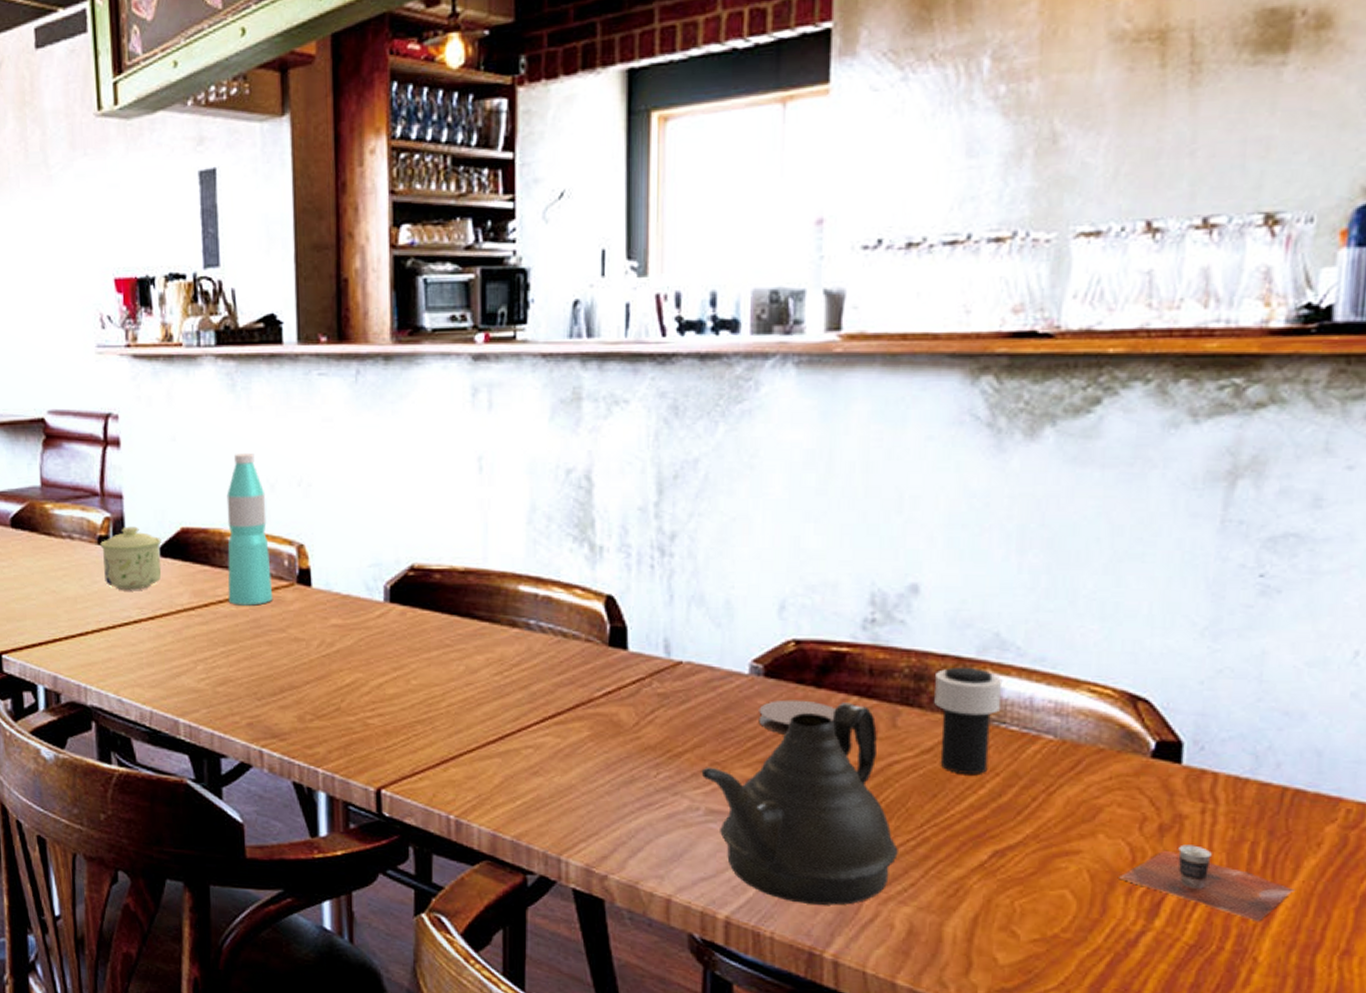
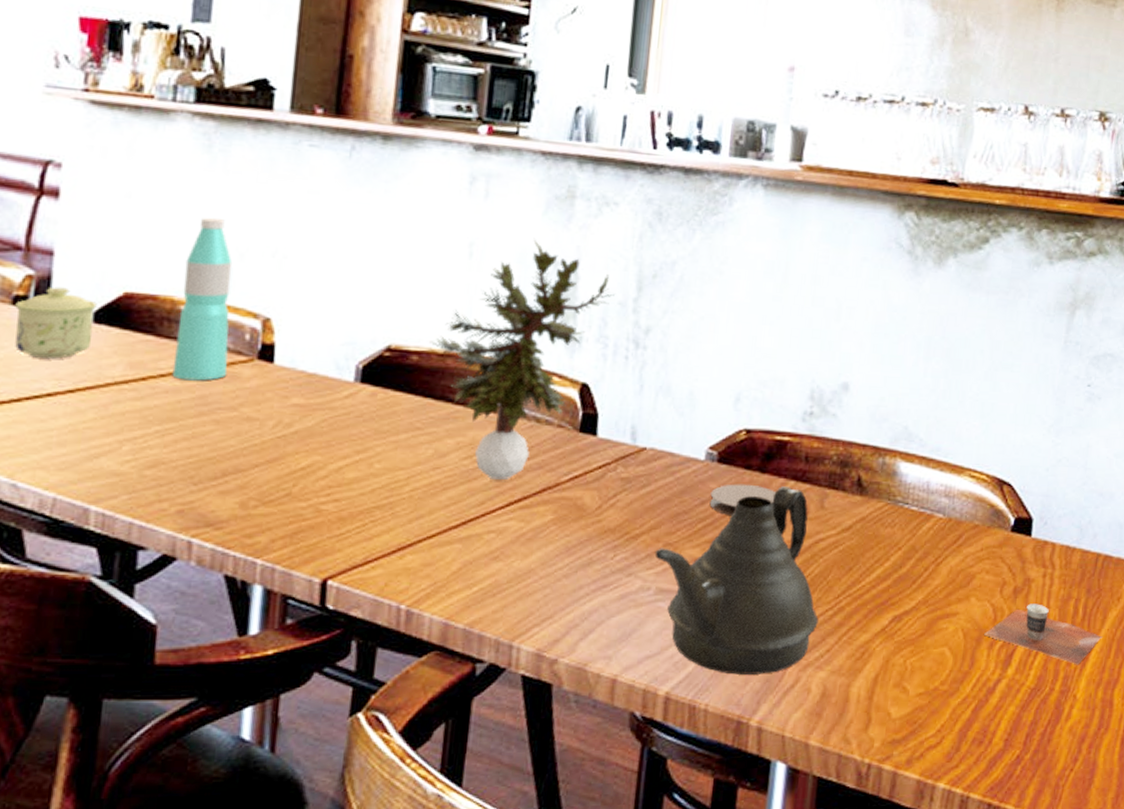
potted plant: none [450,446,633,695] -> present [429,237,615,480]
cup: present [934,666,1003,774] -> none [855,455,908,549]

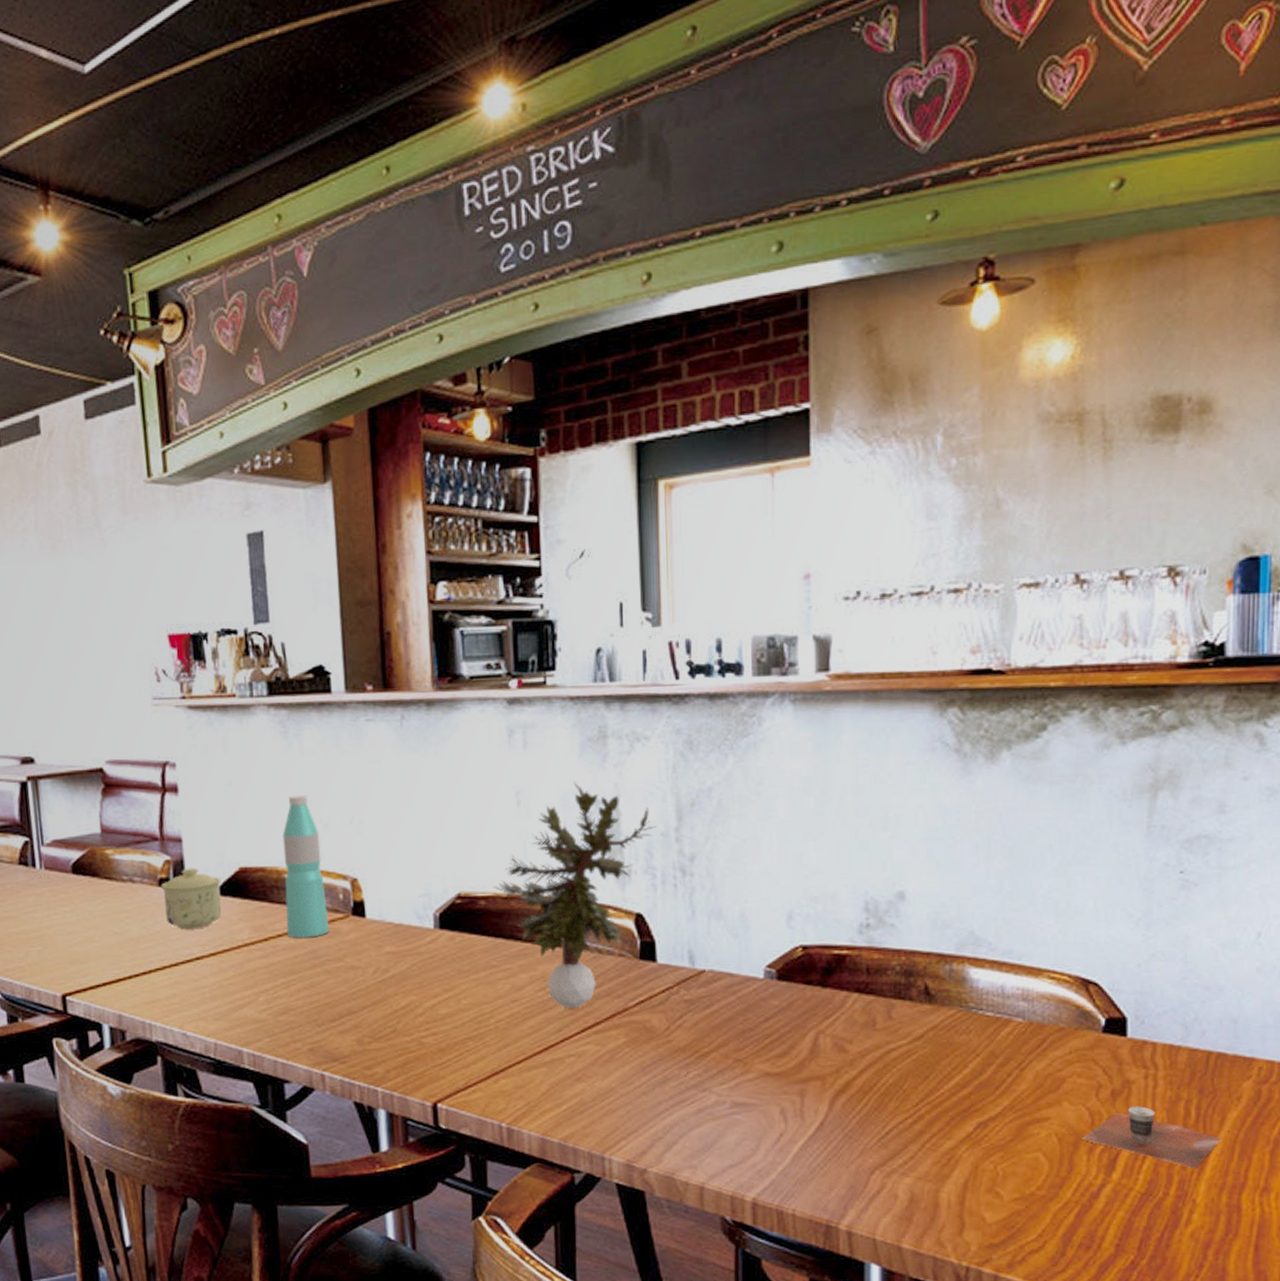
teapot: present [654,486,819,675] -> none [726,999,898,1182]
coaster: present [709,484,776,516] -> none [773,999,839,1031]

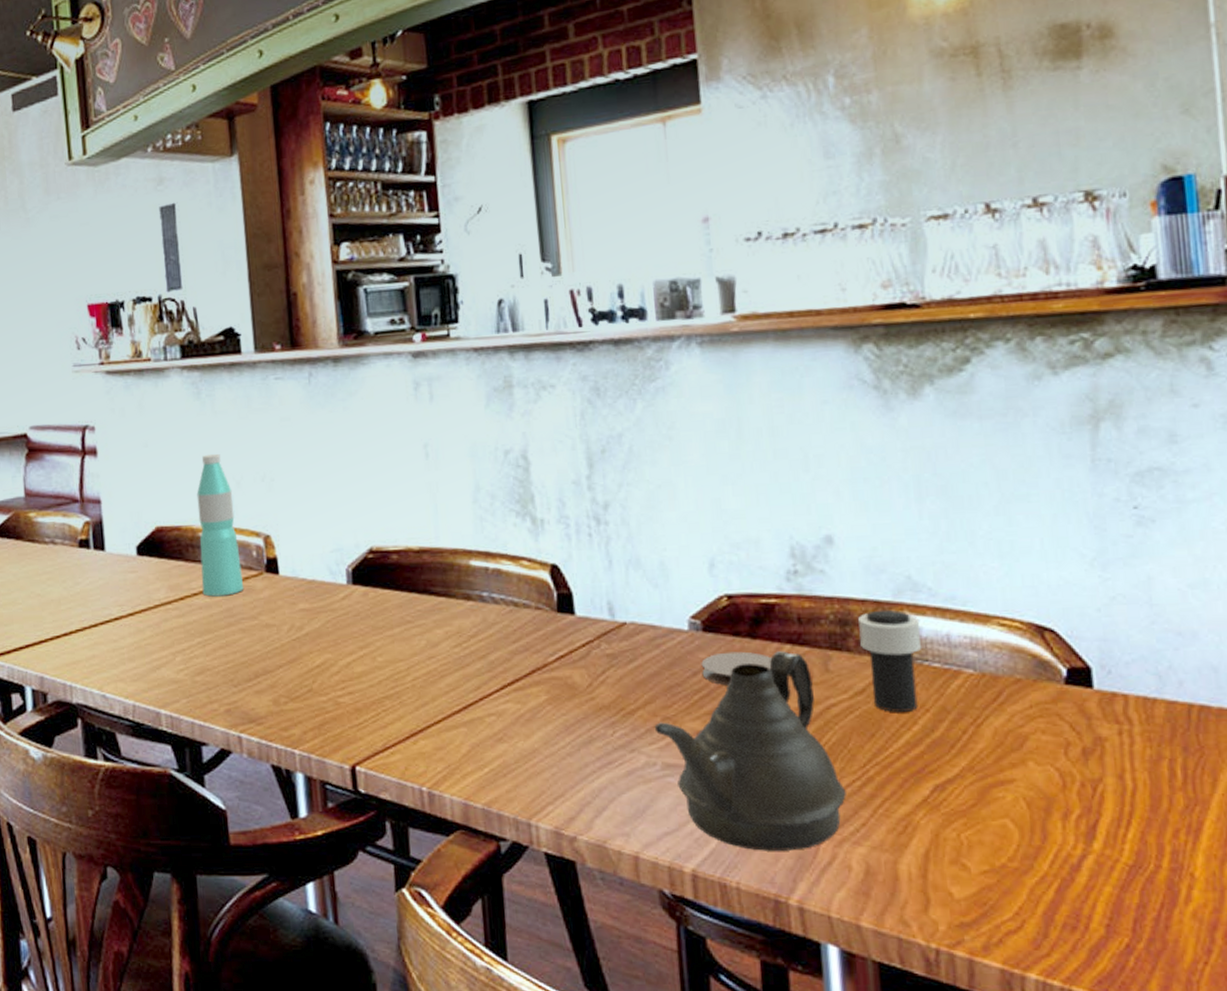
sugar bowl: present [161,868,222,929] -> none [81,528,140,589]
potted plant: present [493,780,656,1008] -> none [405,431,567,664]
teapot: none [726,999,898,1182] -> present [654,651,846,851]
coaster: none [773,999,839,1031] -> present [701,651,772,686]
cup: none [922,962,978,1056] -> present [858,609,922,712]
cup: present [1082,1106,1223,1169] -> none [1053,766,1218,838]

